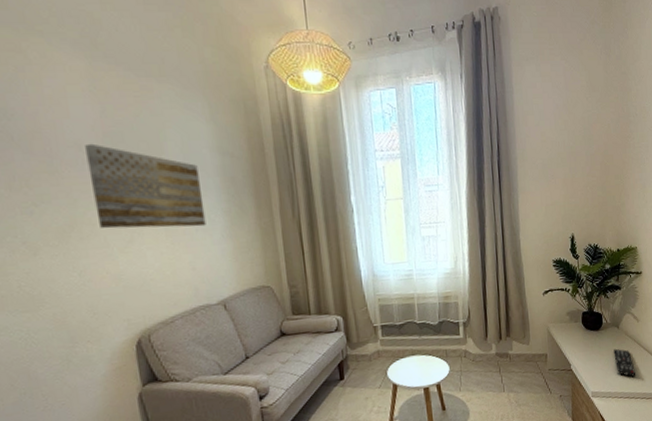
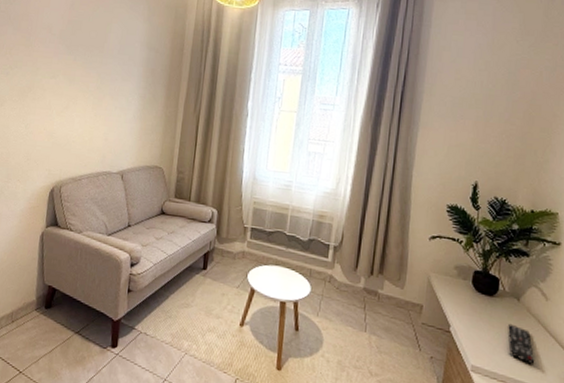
wall art: present [85,143,206,229] -> none [48,27,129,106]

